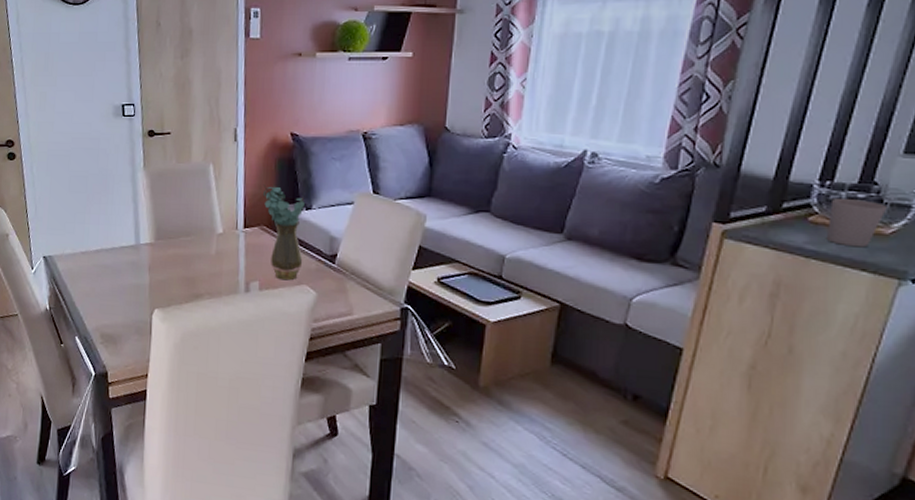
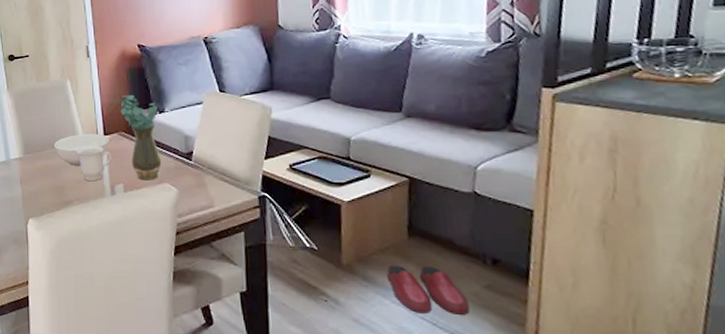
bowl: none [188,224,249,259] -> present [53,133,110,167]
mug: none [212,238,250,276] -> present [77,146,112,182]
slippers: none [523,391,603,448] -> present [387,265,470,315]
dixie cup: present [825,199,887,248] -> none [652,53,708,98]

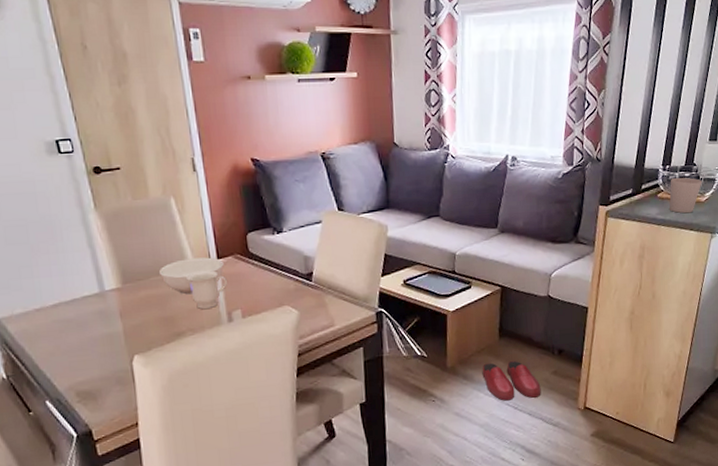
vase: present [117,93,162,181] -> none [230,212,282,305]
dixie cup: none [652,53,708,98] -> present [669,178,702,214]

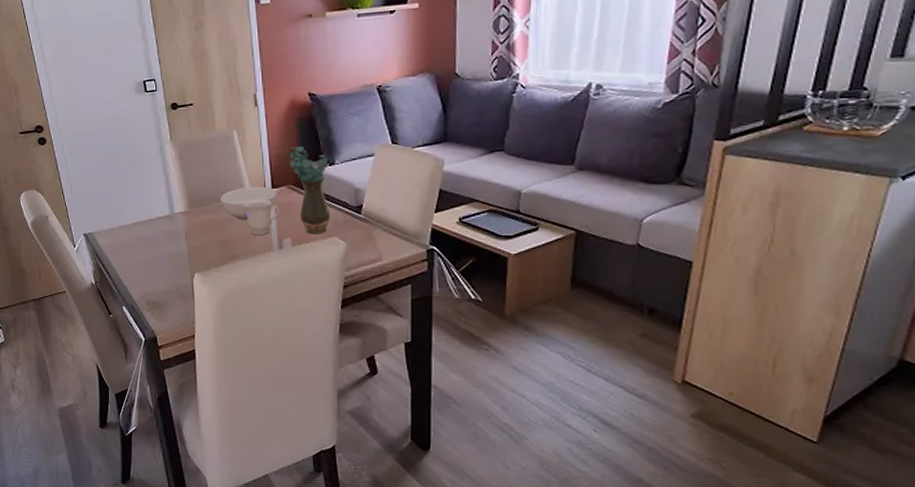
vase: none [230,212,282,305] -> present [286,144,331,235]
slippers: present [482,360,541,401] -> none [547,315,623,361]
dixie cup: present [669,178,702,214] -> none [820,105,877,152]

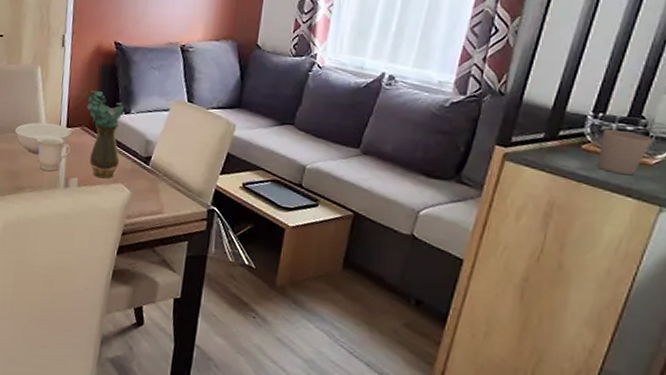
dixie cup: none [820,105,877,152] -> present [596,129,653,176]

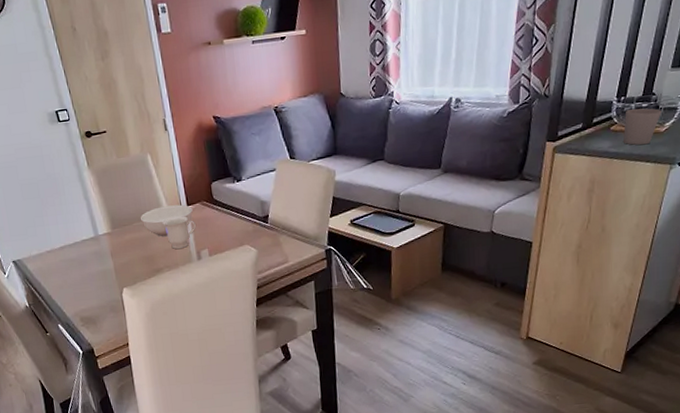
vase: present [85,88,125,179] -> none [197,164,242,245]

